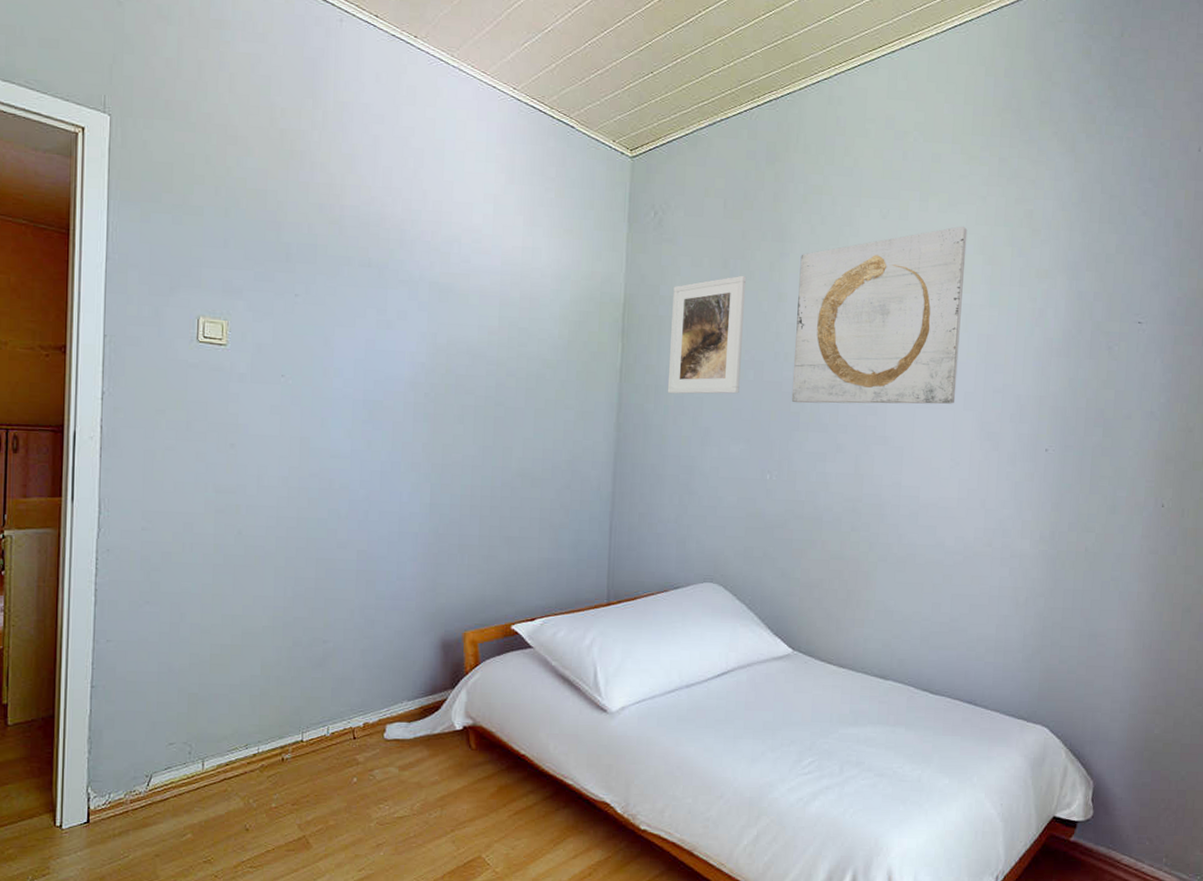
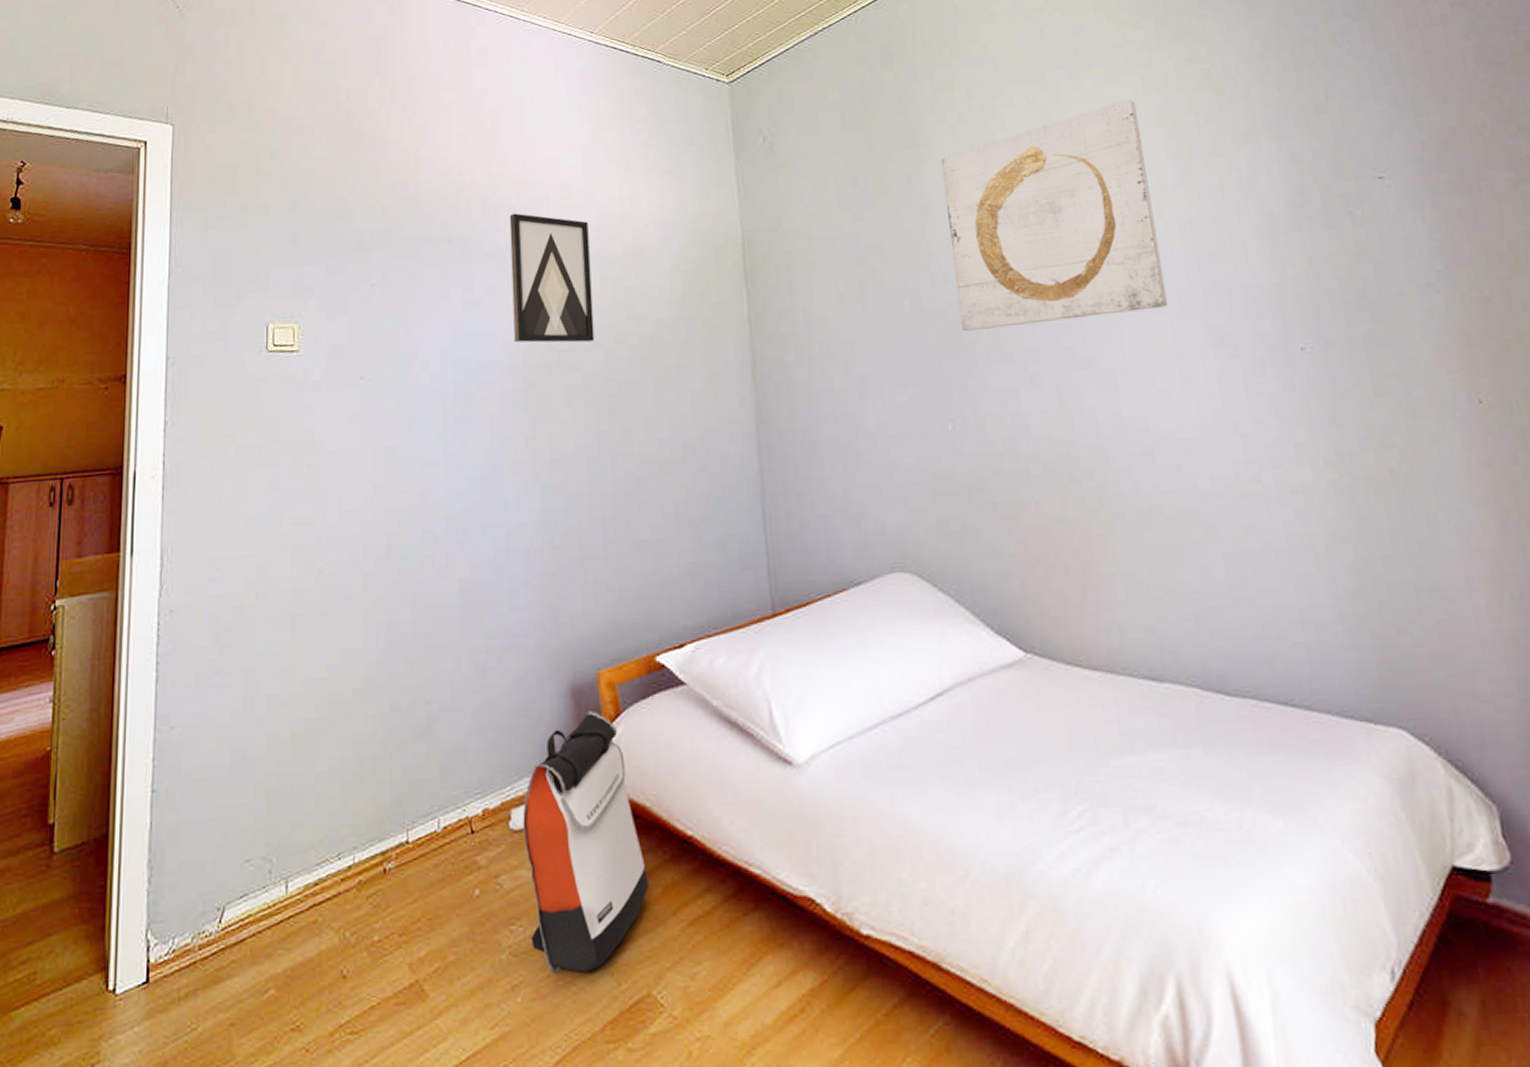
backpack: none [394,660,488,839] -> present [522,710,649,974]
wall art: none [419,248,493,371] -> present [509,213,595,343]
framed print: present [667,275,747,394] -> none [797,191,896,341]

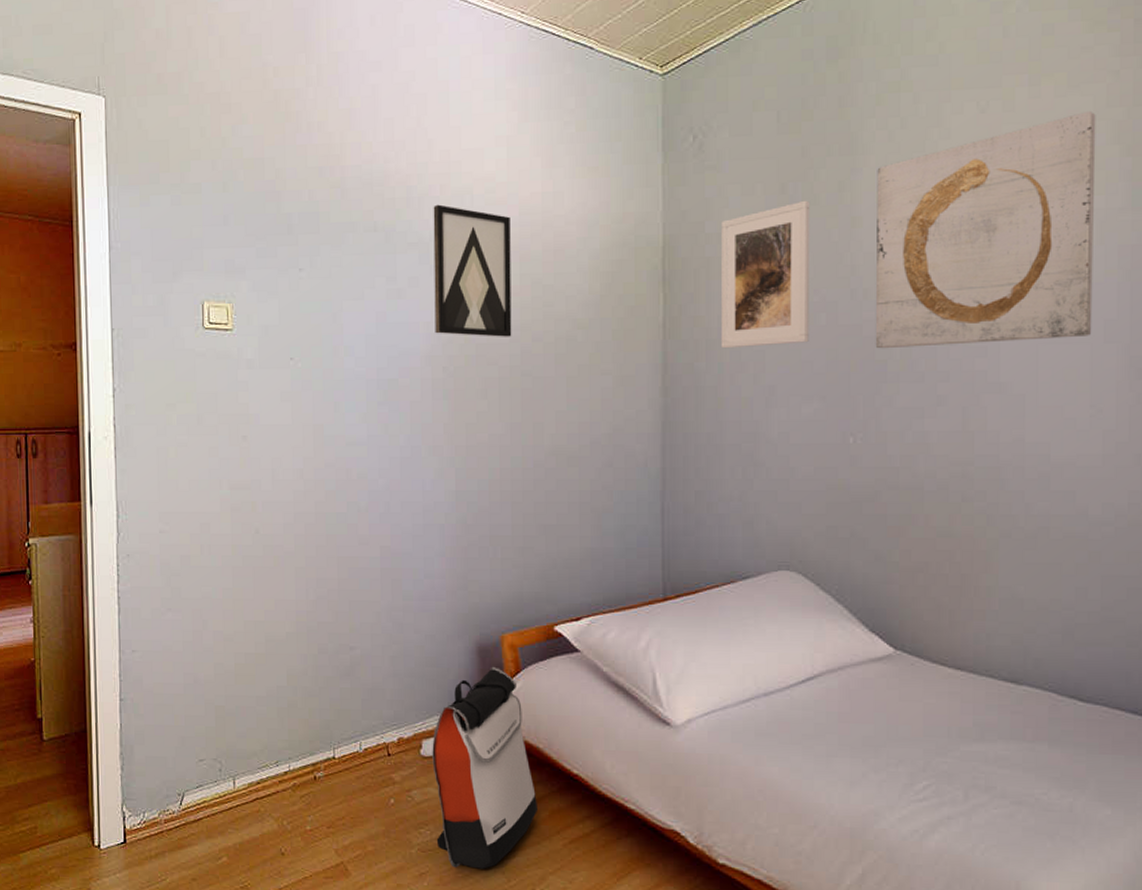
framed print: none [797,191,896,341] -> present [720,200,811,349]

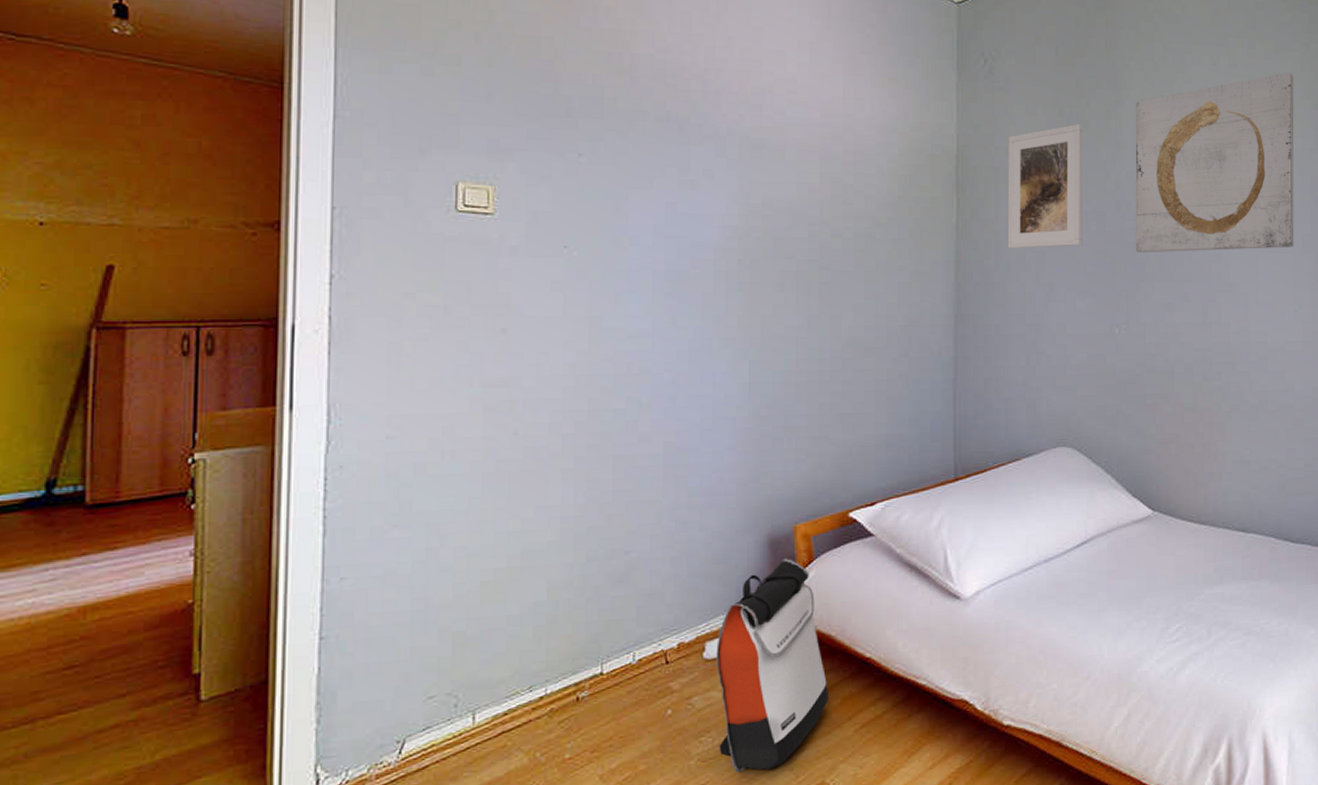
wall art: present [433,204,512,337] -> none [730,100,811,232]

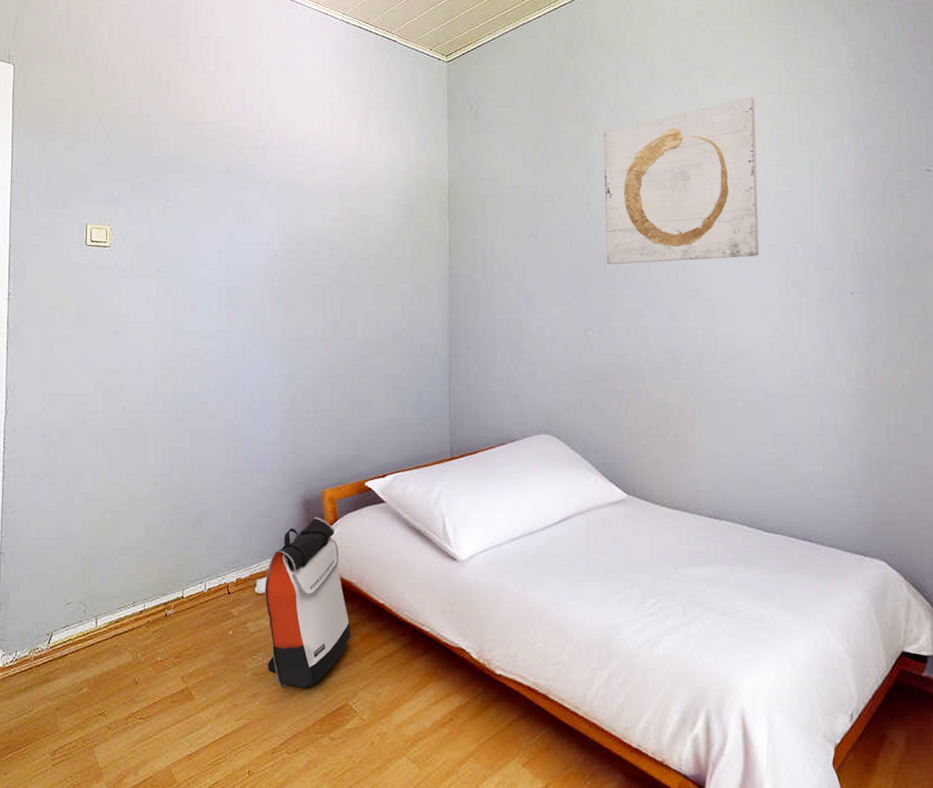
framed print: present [1007,123,1083,249] -> none [492,155,558,264]

